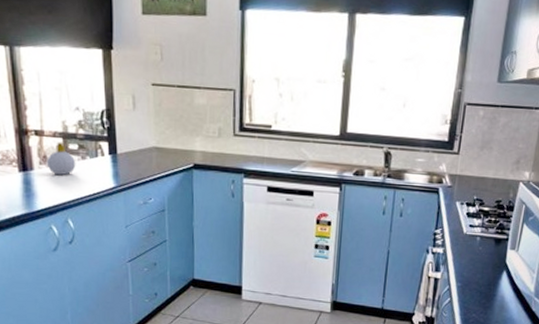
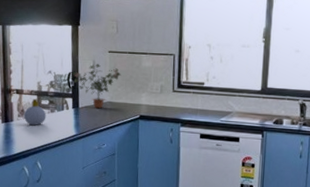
potted plant: none [106,99,169,156] -> present [72,63,121,109]

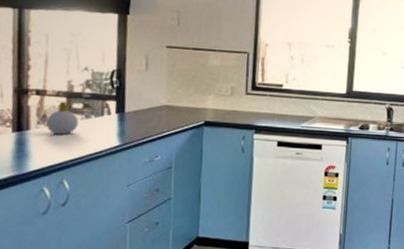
potted plant: present [72,63,121,109] -> none [116,60,183,114]

